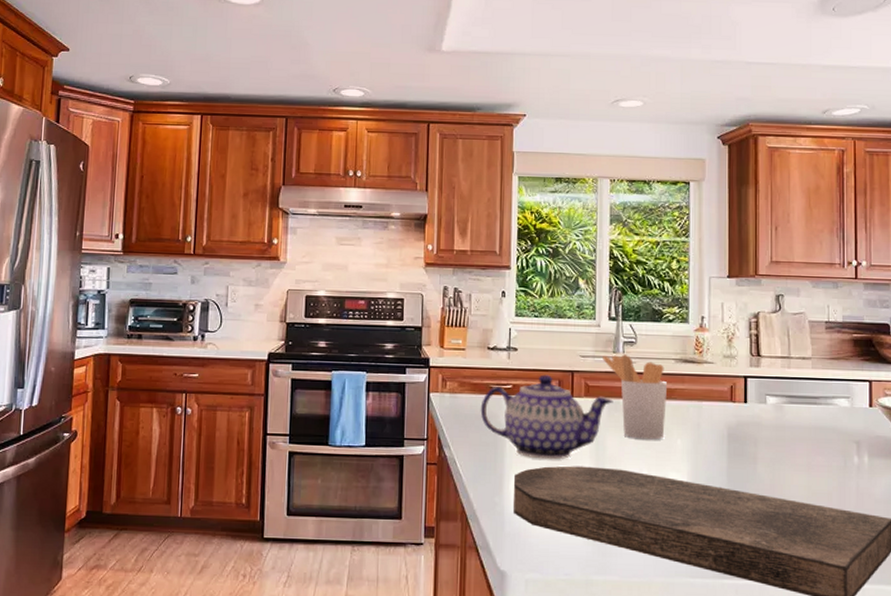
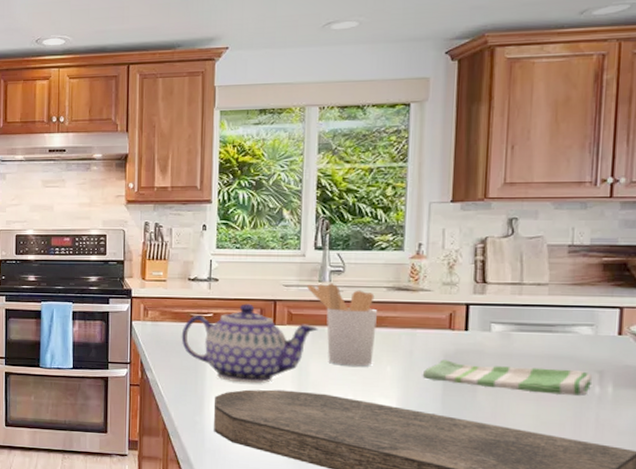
dish towel: none [709,432,851,466] -> present [422,360,592,396]

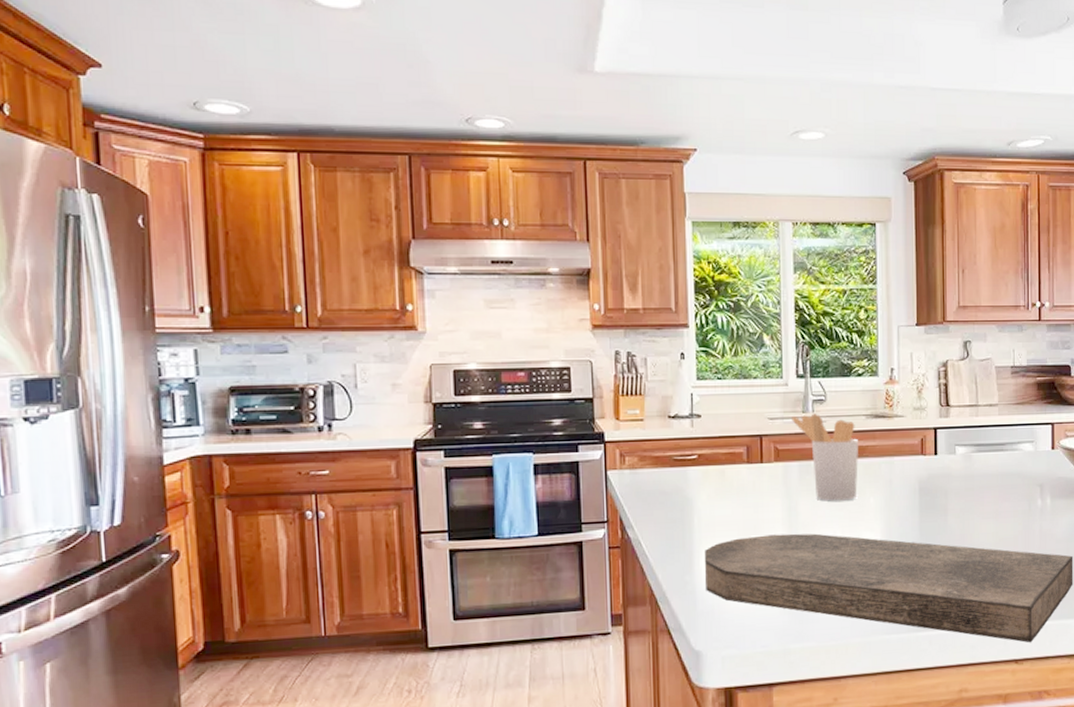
teapot: present [181,303,318,384] -> none [664,441,805,531]
dish towel: present [422,360,592,396] -> none [901,485,1035,511]

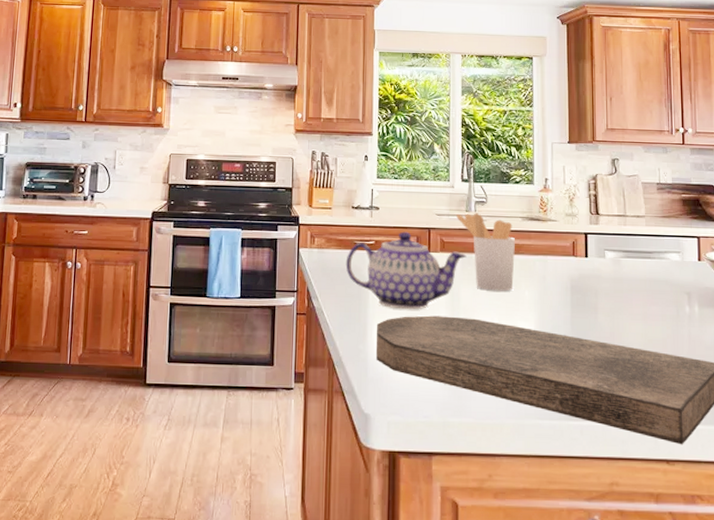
teapot: none [664,441,805,531] -> present [345,231,467,310]

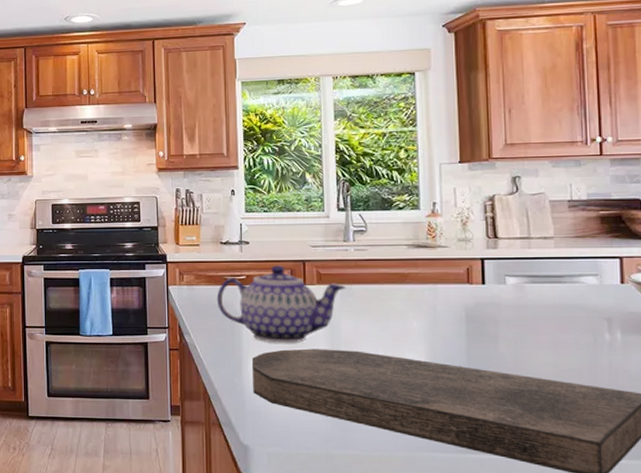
utensil holder: present [456,213,516,292] -> none [333,242,401,323]

